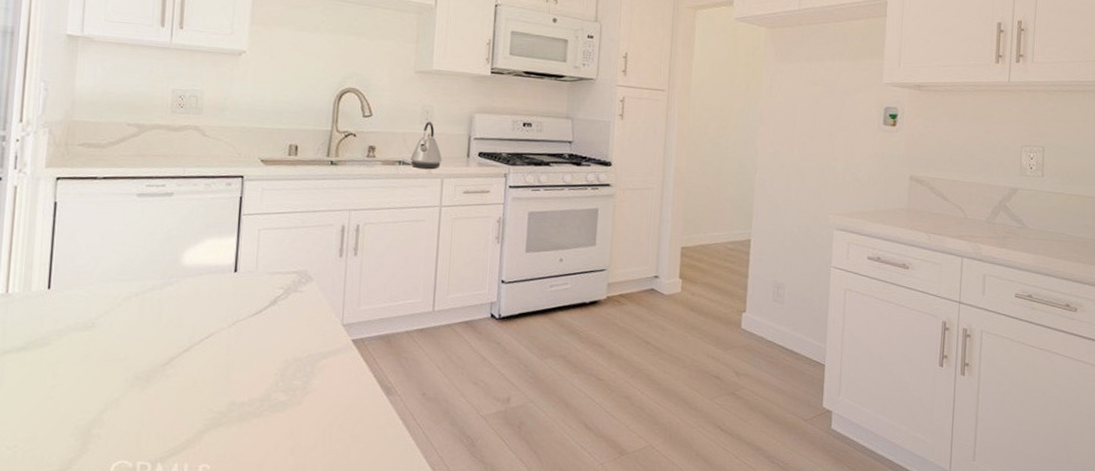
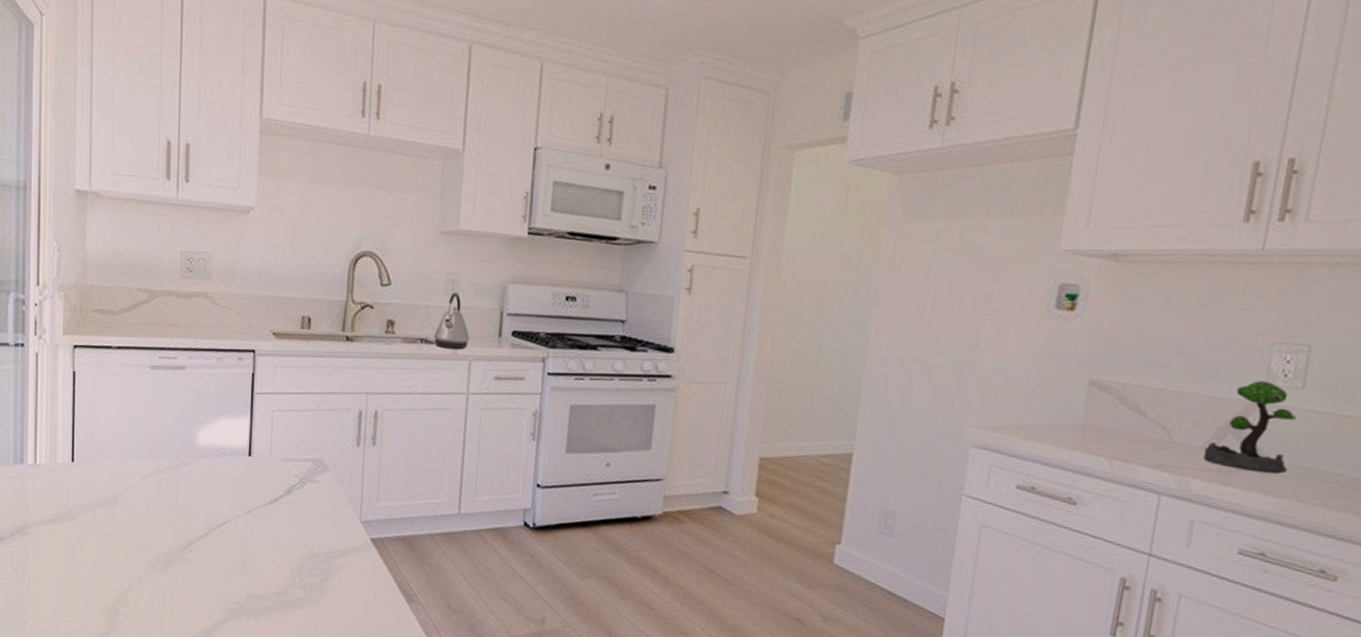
plant: none [987,172,1041,238] -> present [1203,381,1297,475]

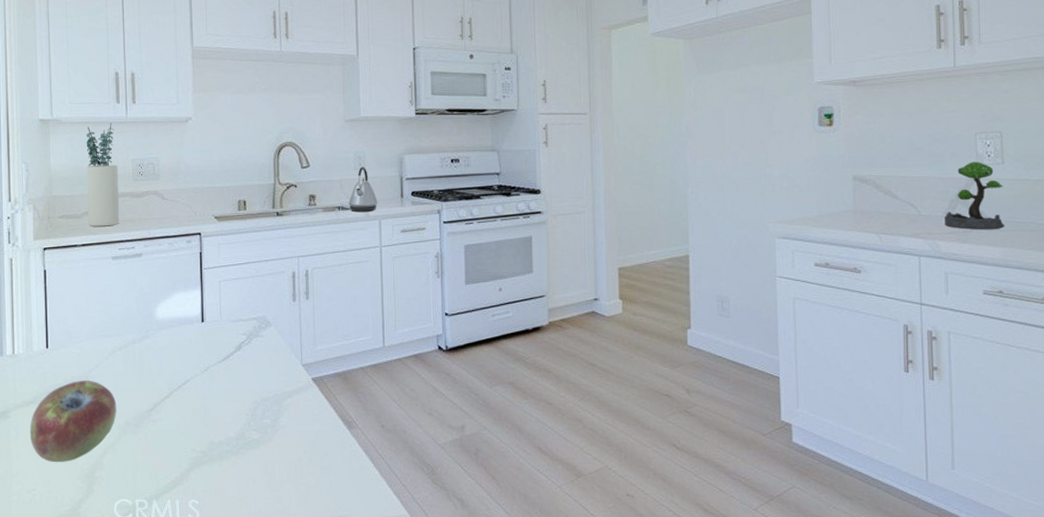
fruit: none [49,503,147,593] -> present [29,380,117,463]
vase: none [126,203,164,329] -> present [86,123,120,227]

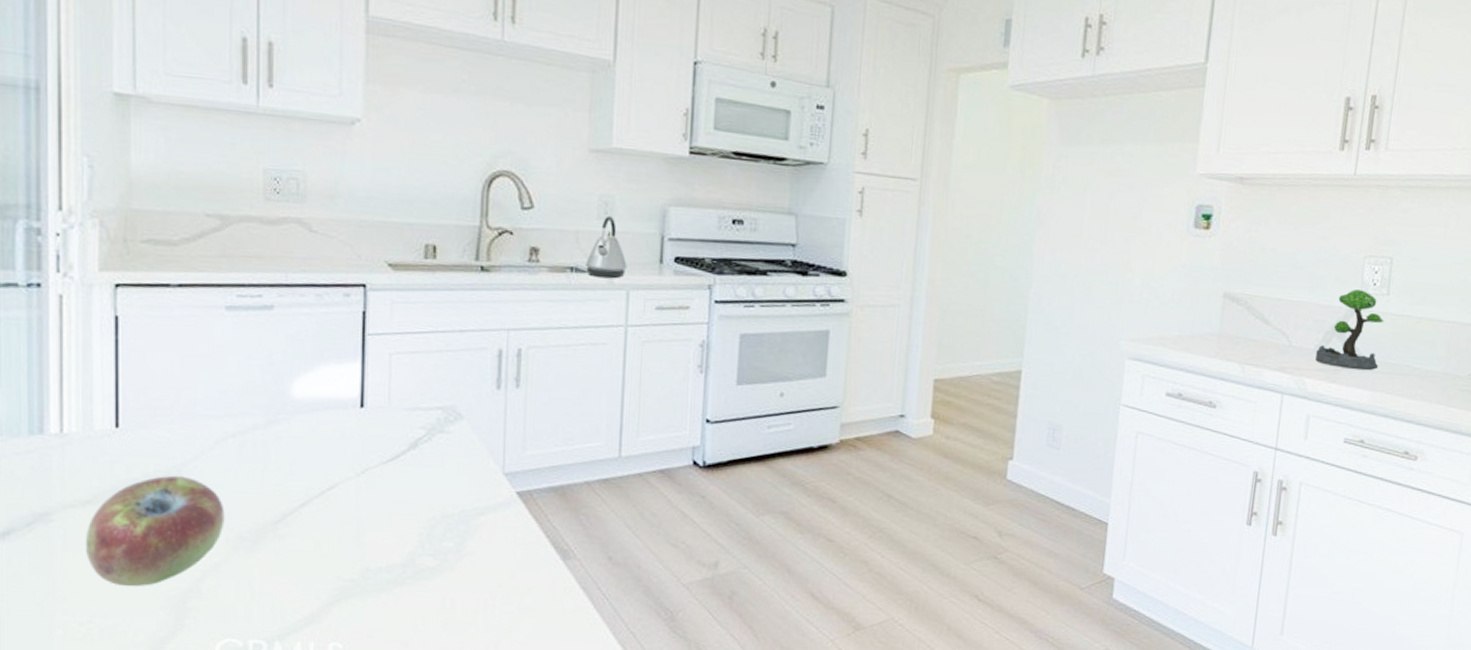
vase: present [86,123,120,227] -> none [188,111,242,262]

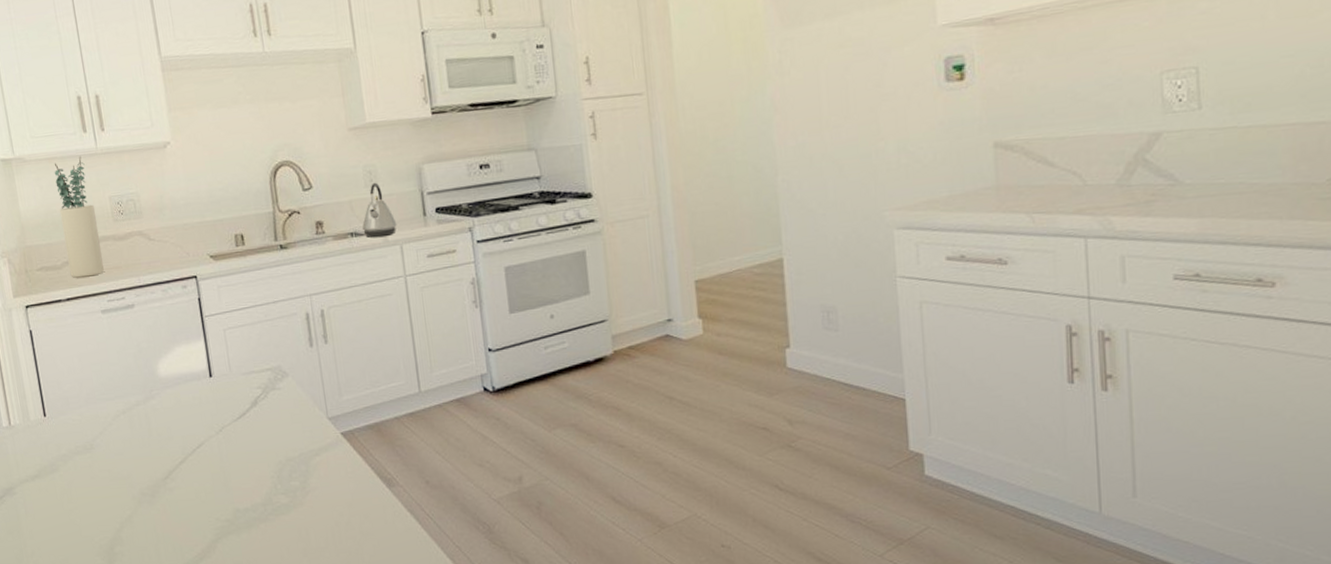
fruit: present [84,475,225,587] -> none [38,448,130,540]
vase: none [188,111,242,262] -> present [54,156,105,278]
plant: present [1315,289,1384,371] -> none [1119,109,1203,199]

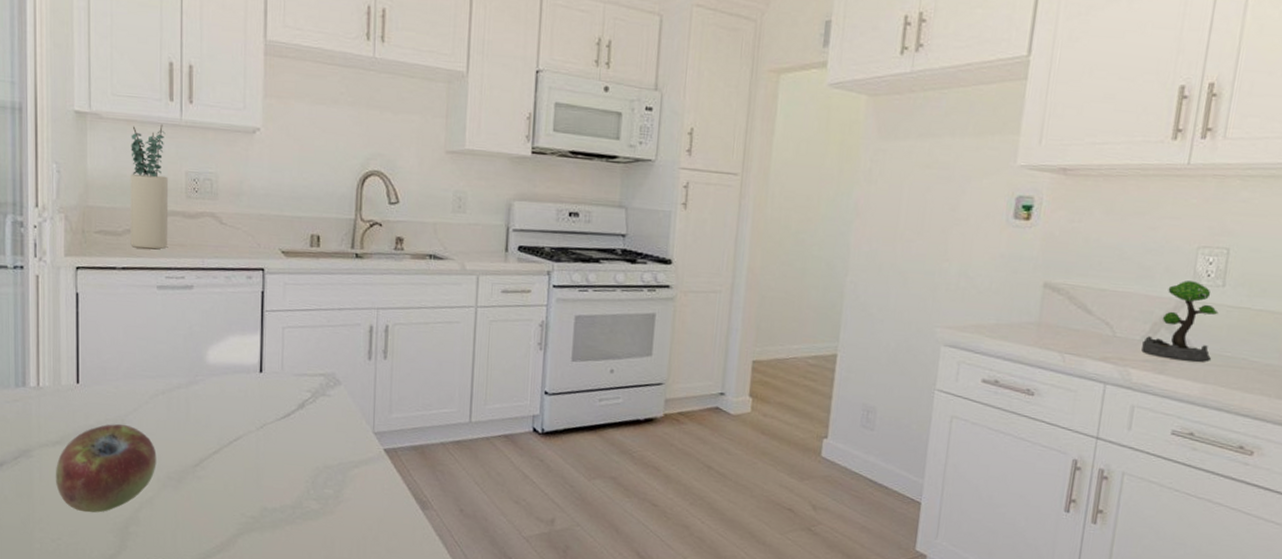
fruit: none [38,448,130,540] -> present [55,423,157,513]
kettle: present [361,182,397,239] -> none [441,209,478,266]
plant: none [1119,109,1203,199] -> present [1141,280,1219,363]

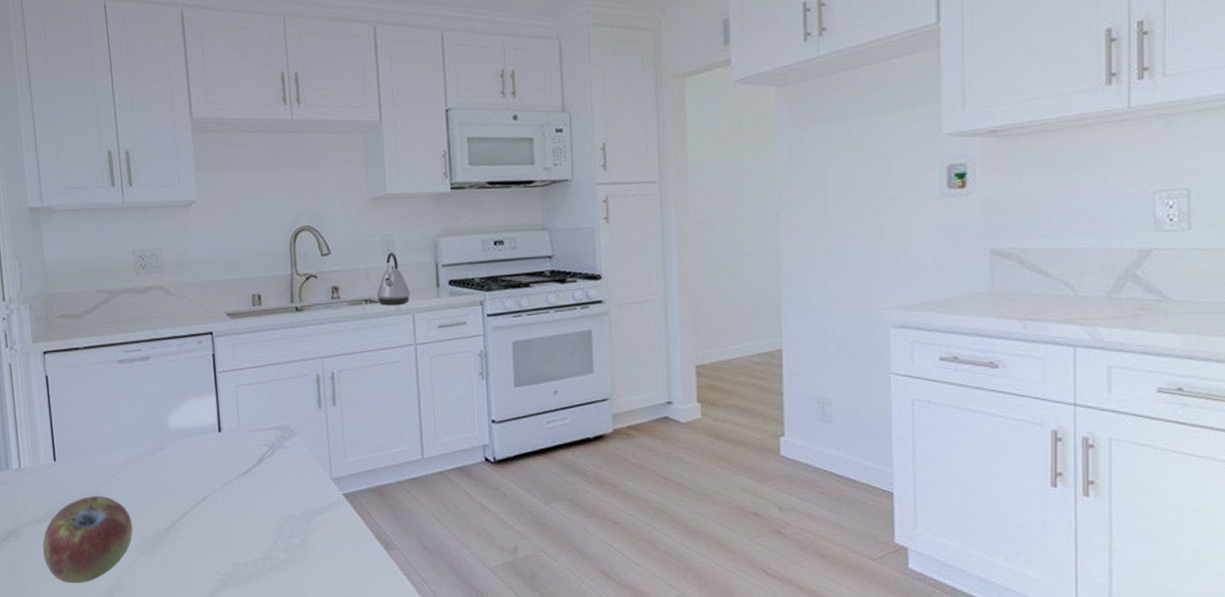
vase: present [129,124,169,250] -> none [80,209,123,327]
kettle: none [441,209,478,266] -> present [376,252,411,306]
plant: present [1141,280,1219,363] -> none [1109,228,1190,314]

